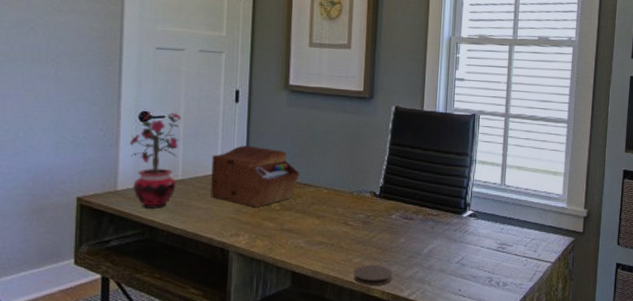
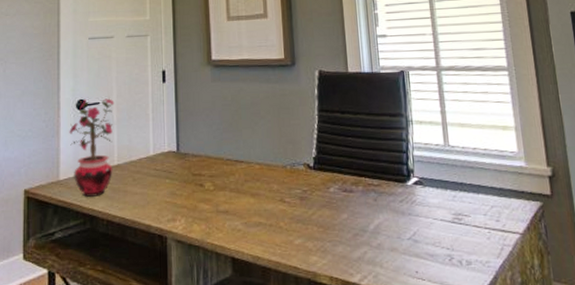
sewing box: present [211,145,299,207] -> none [145,124,230,189]
coaster: present [353,265,393,285] -> none [296,246,339,270]

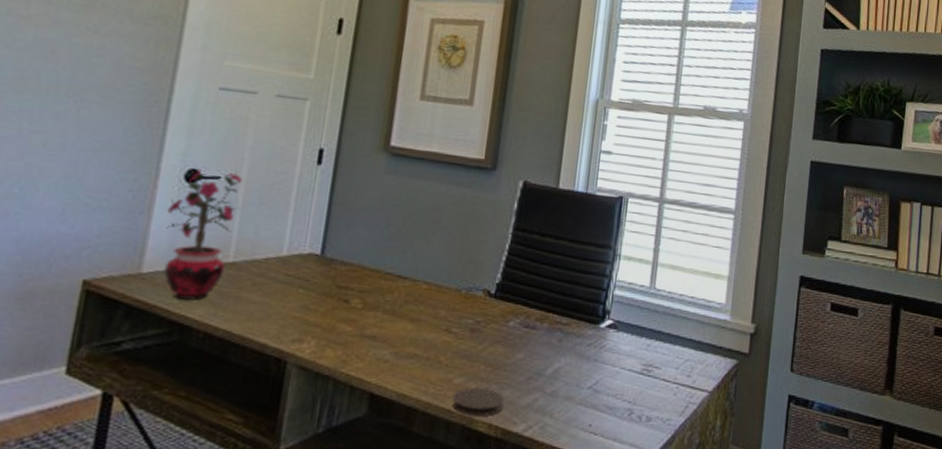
coaster: none [296,246,339,270] -> present [452,388,504,416]

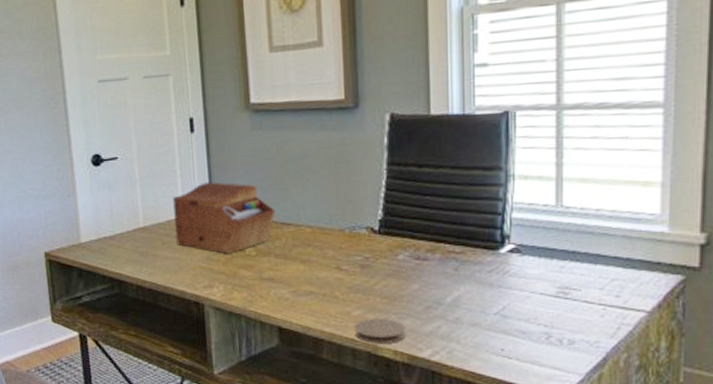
potted plant: present [164,169,243,300] -> none [86,151,139,261]
sewing box: none [270,220,393,304] -> present [173,182,275,254]

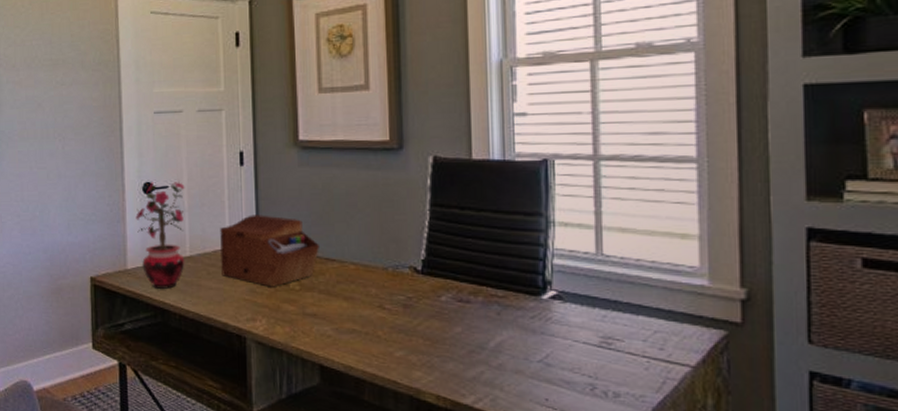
potted plant: none [86,151,139,261] -> present [136,180,185,289]
coaster: present [354,319,406,343] -> none [396,361,449,388]

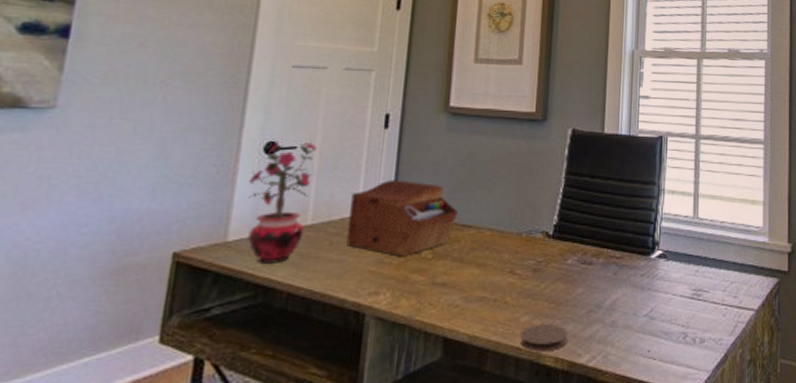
coaster: none [396,361,449,388] -> present [520,324,568,351]

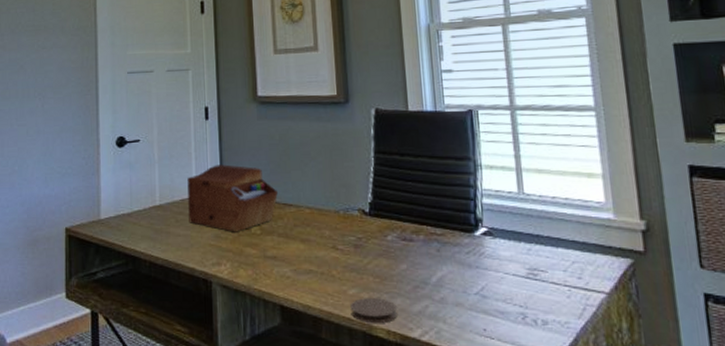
potted plant: present [248,141,318,263] -> none [109,134,155,237]

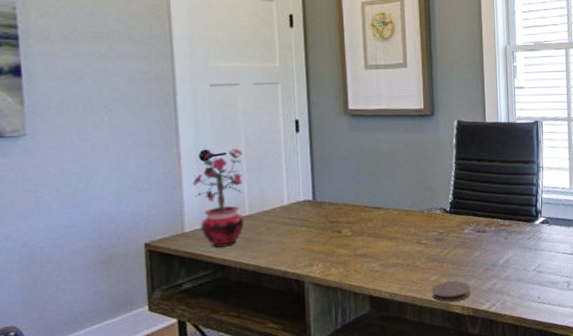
potted plant: none [109,134,155,237] -> present [193,147,245,248]
sewing box: present [187,164,278,232] -> none [278,174,368,236]

